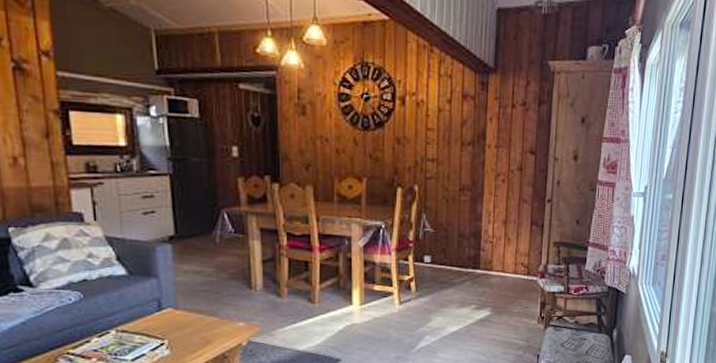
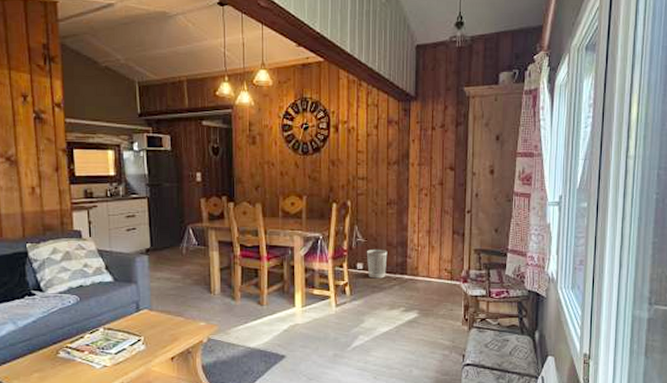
wastebasket: none [435,240,459,273] -> present [366,249,388,279]

